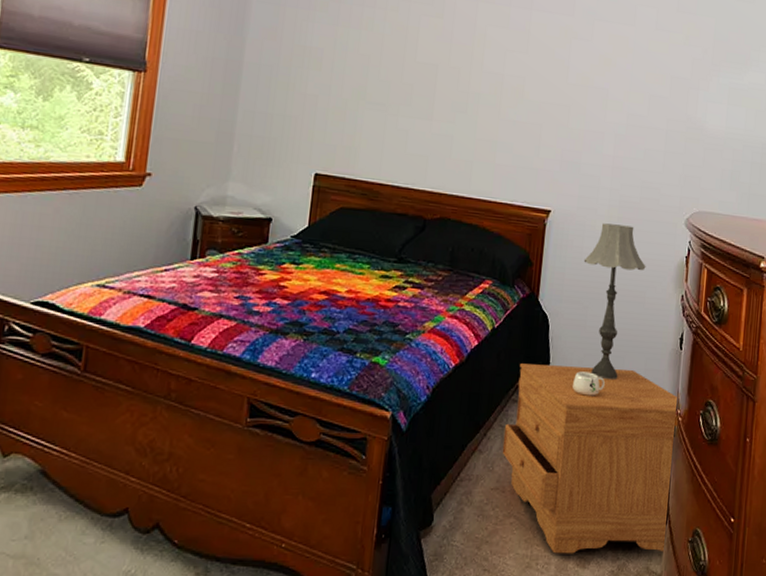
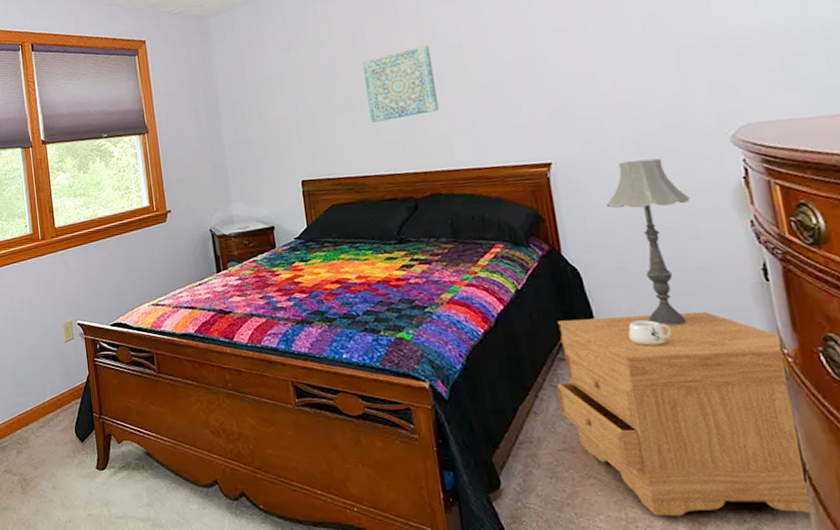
wall art: none [402,61,475,134] -> present [362,44,439,123]

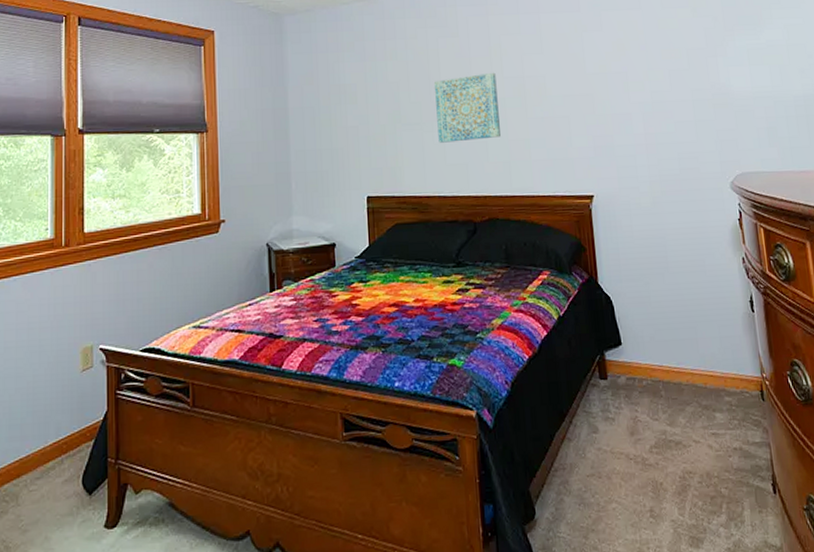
nightstand: present [557,312,813,516] -> none [588,340,780,536]
table lamp: present [605,158,691,327] -> none [635,198,700,353]
mug: present [627,320,671,346] -> none [648,347,682,372]

